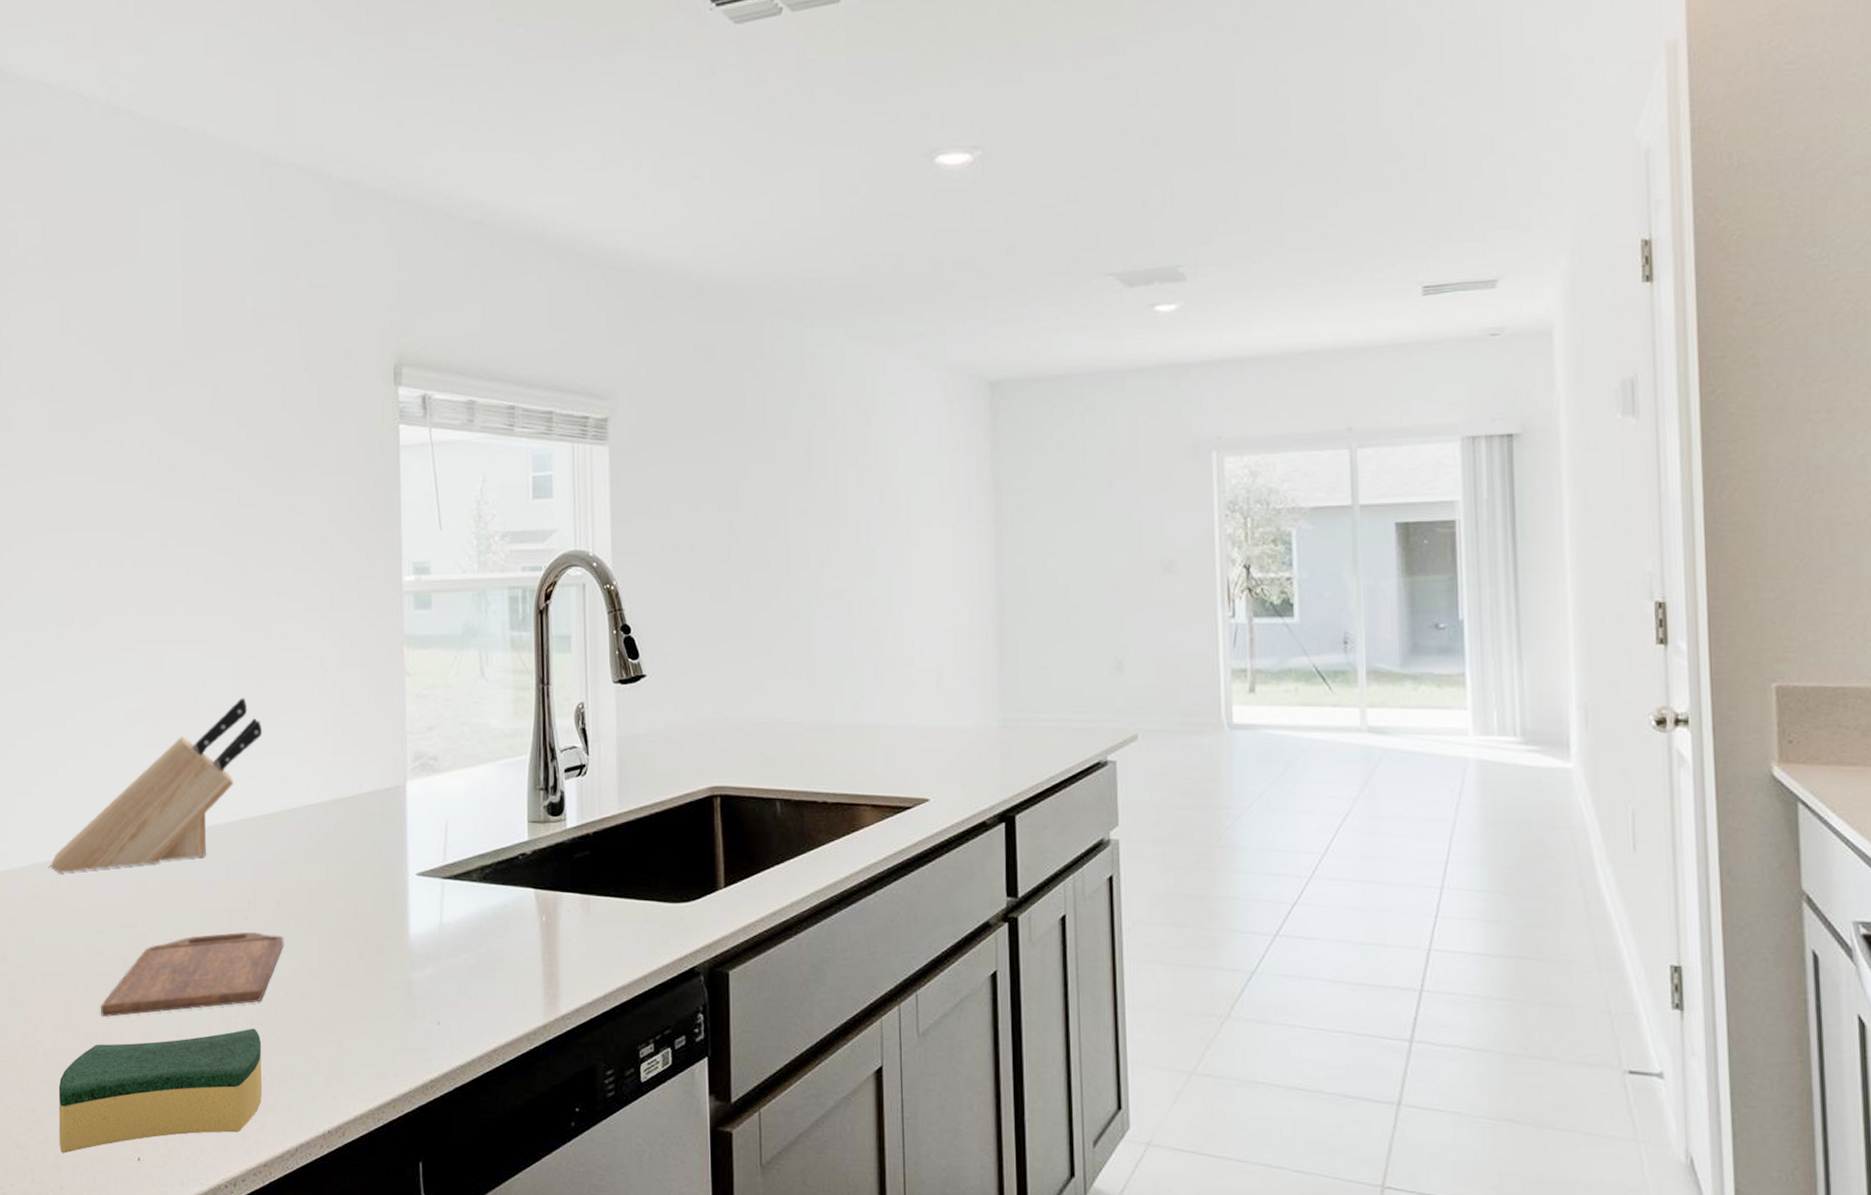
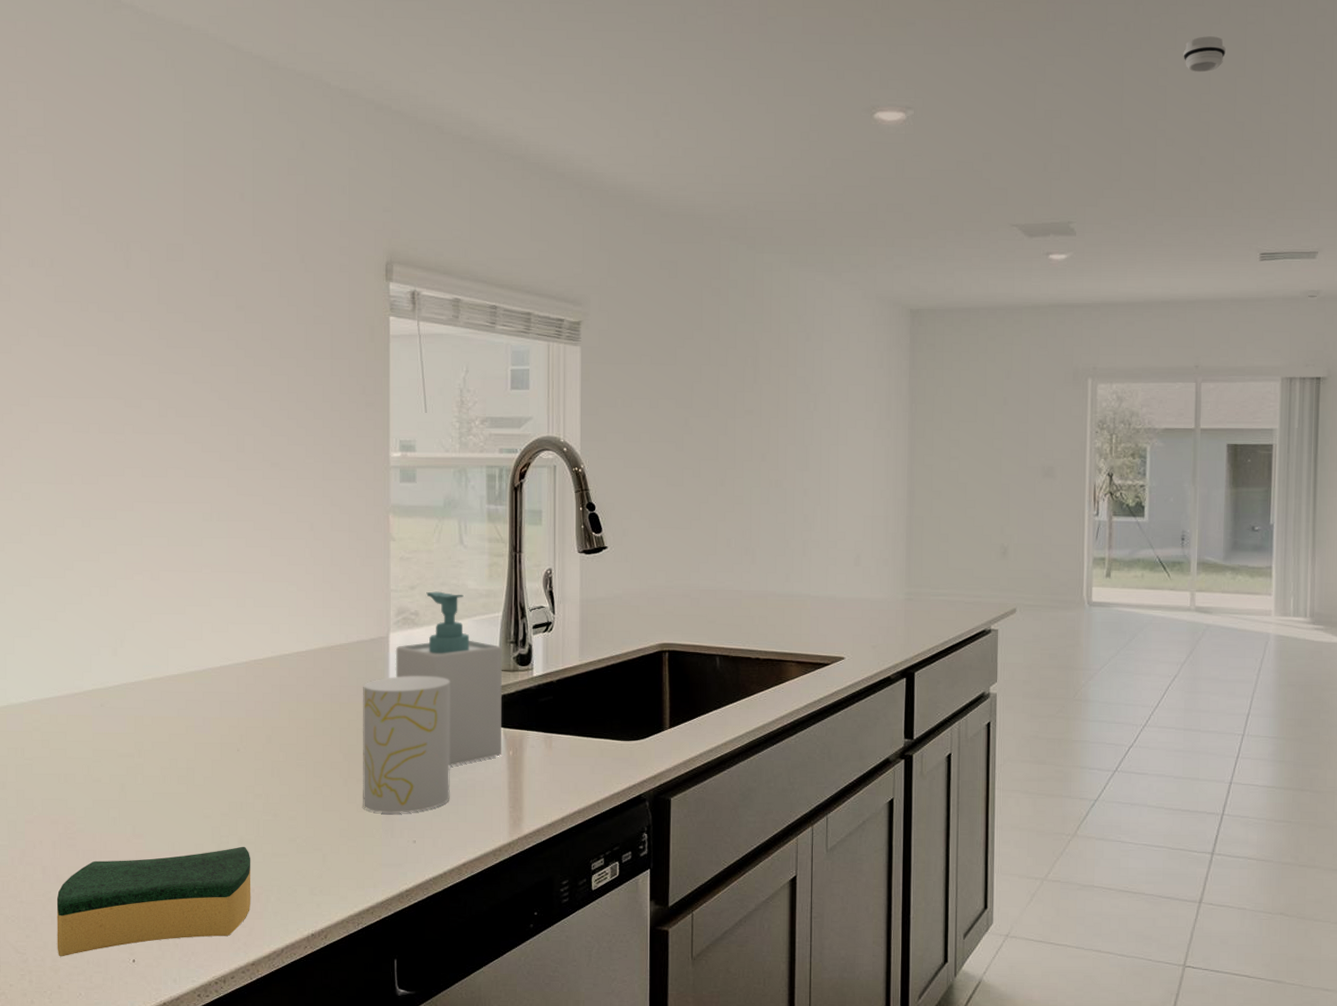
knife block: present [50,697,263,874] -> none [49,555,256,709]
cutting board: present [101,931,284,1018] -> none [98,762,273,837]
cup: none [379,830,477,990] -> present [363,676,450,813]
soap bottle: none [413,732,533,934] -> present [395,591,502,766]
smoke detector: none [1307,32,1361,77] -> present [1183,36,1226,73]

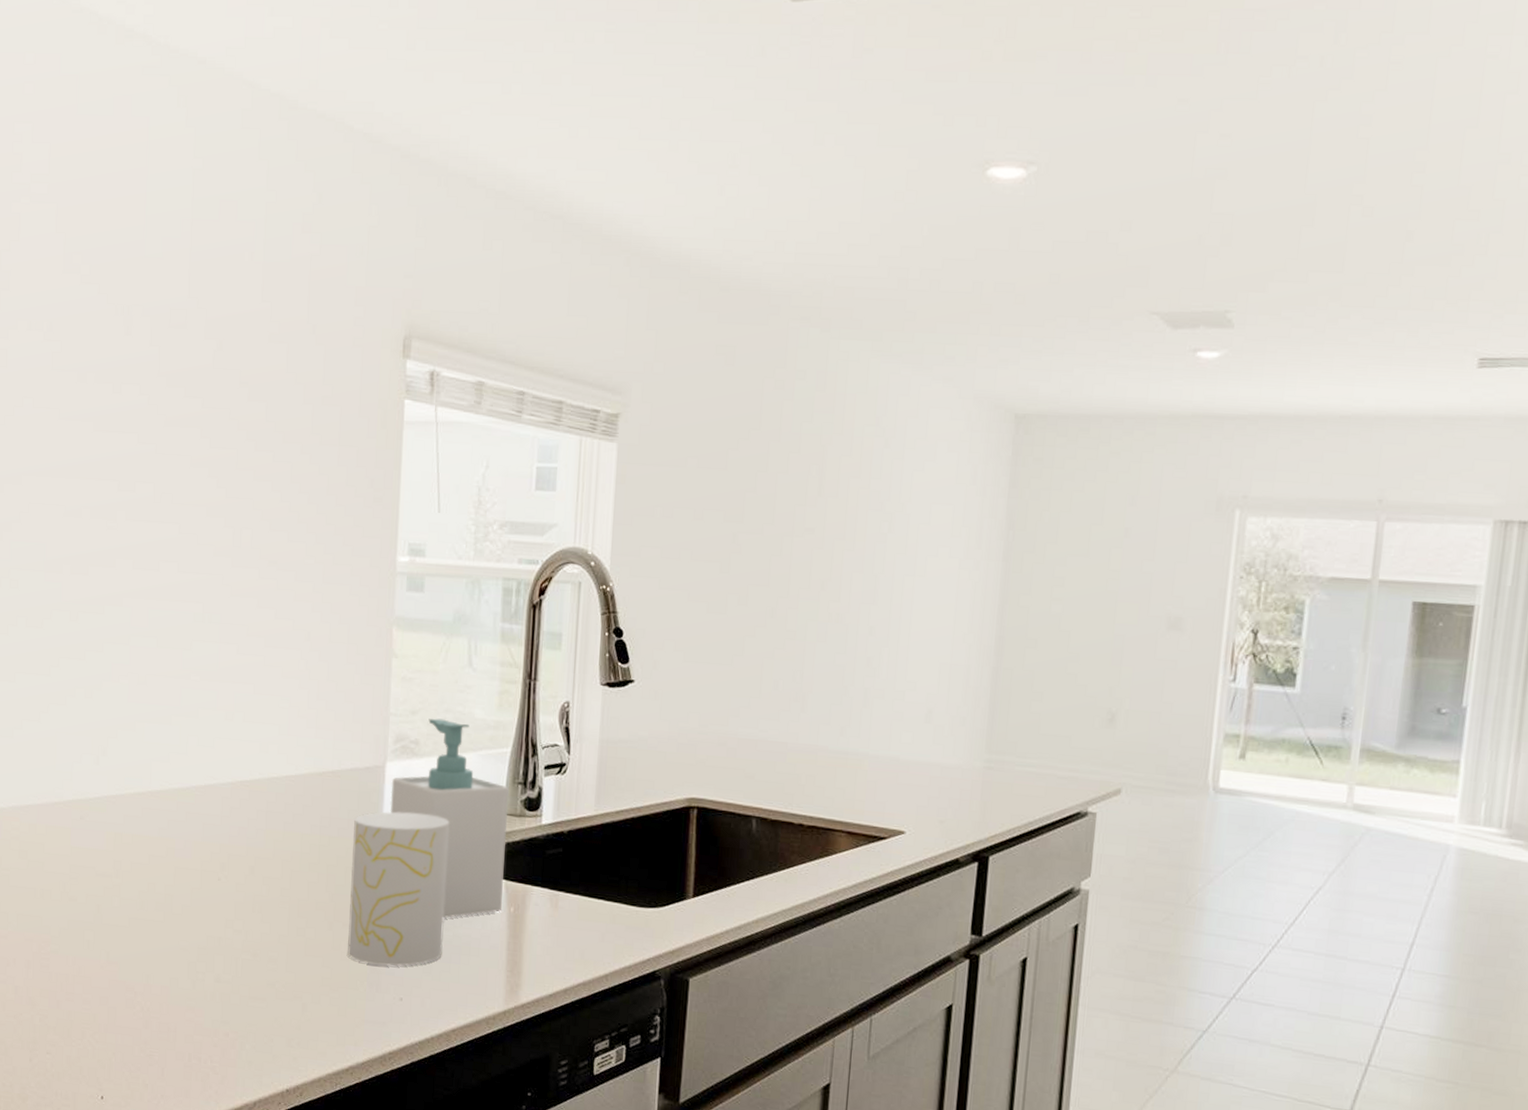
sponge: present [56,846,251,957] -> none [26,985,227,1085]
smoke detector: present [1183,36,1226,73] -> none [1395,74,1454,121]

